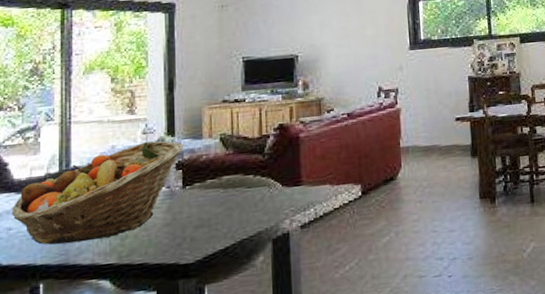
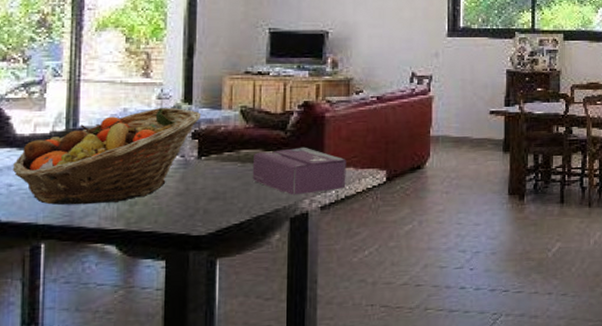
tissue box: none [234,168,324,217] -> present [252,147,346,196]

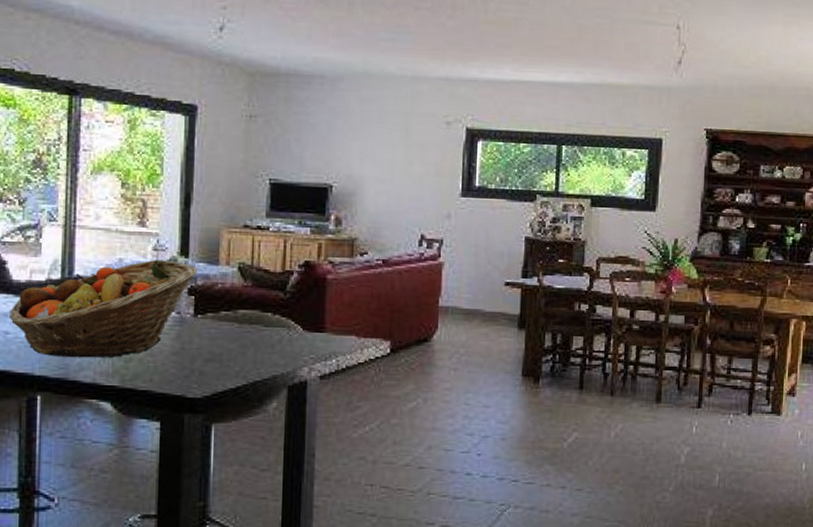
tissue box: present [252,147,346,196] -> none [249,310,348,362]

